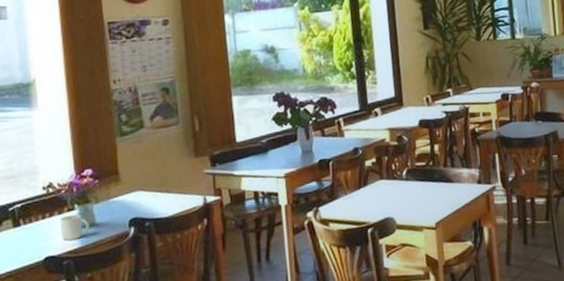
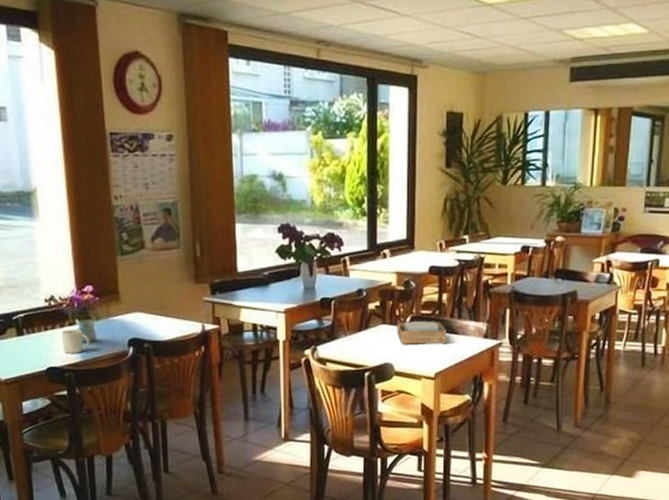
napkin holder: none [393,172,444,198] -> present [396,321,447,345]

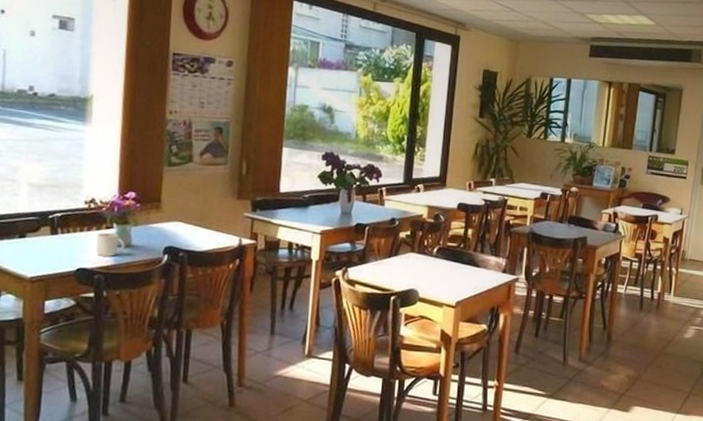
napkin holder: present [396,321,447,345] -> none [423,251,470,275]

